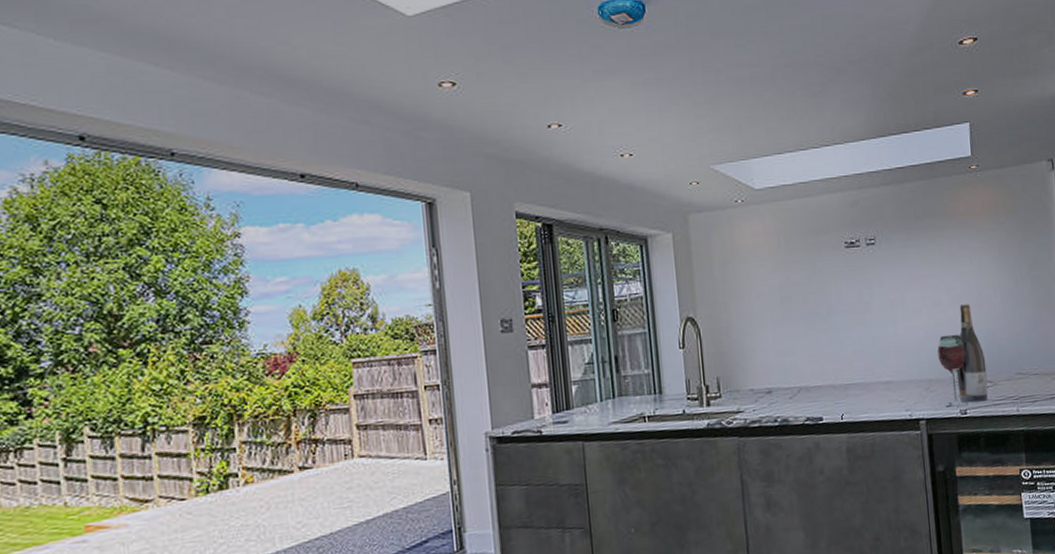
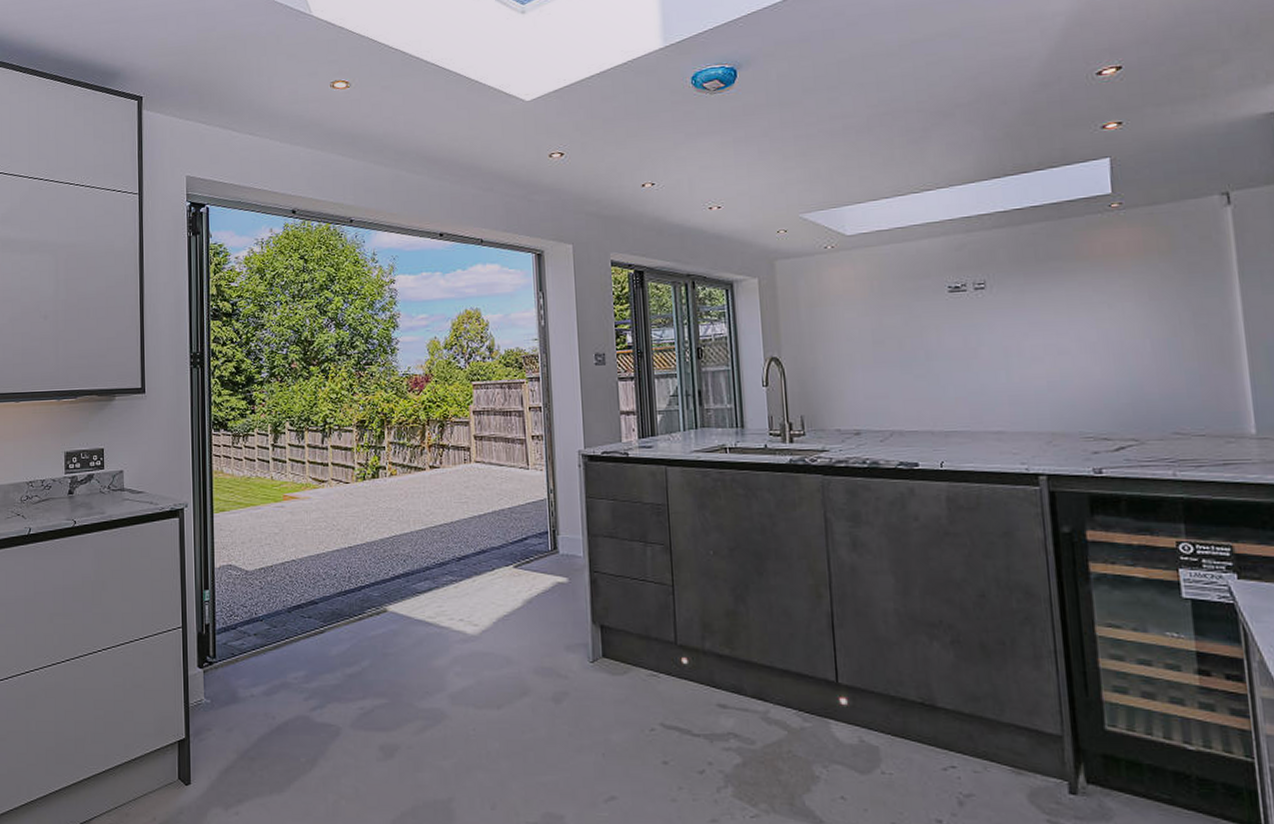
wineglass: present [936,334,968,407] -> none [1062,385,1104,465]
wine bottle: present [956,304,989,403] -> none [1088,353,1133,462]

